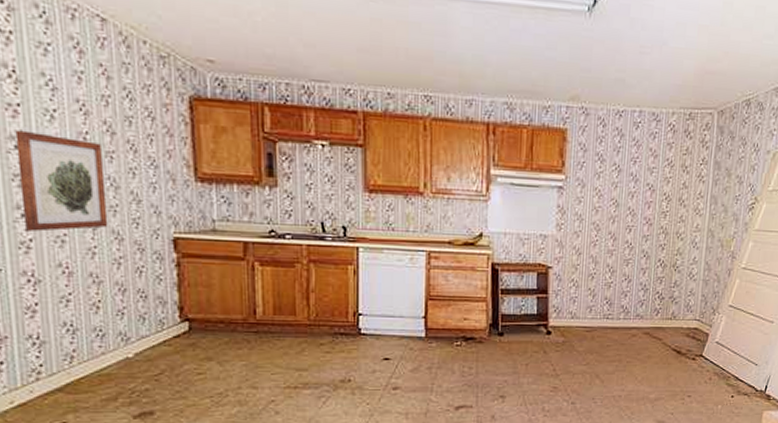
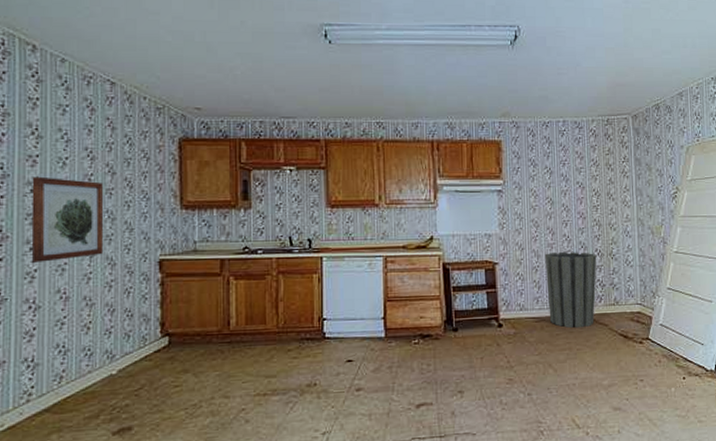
trash can: none [601,260,659,341] -> present [544,252,597,328]

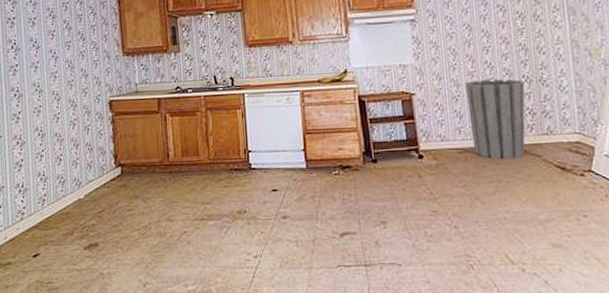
wall art: present [31,176,104,263] -> none [12,35,67,106]

